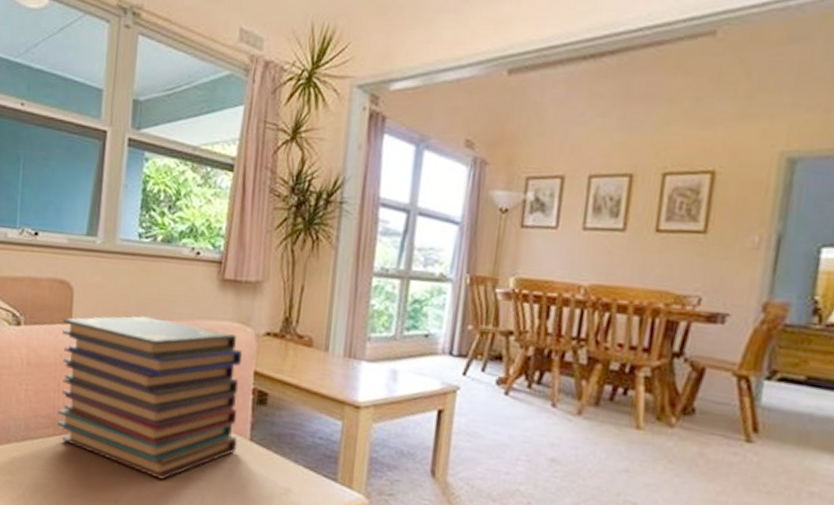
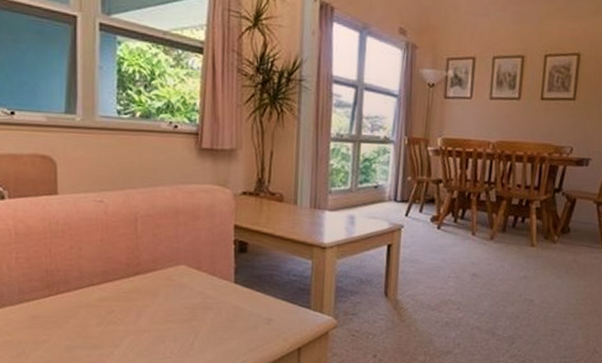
book stack: present [57,315,242,480] -> none [49,183,224,323]

